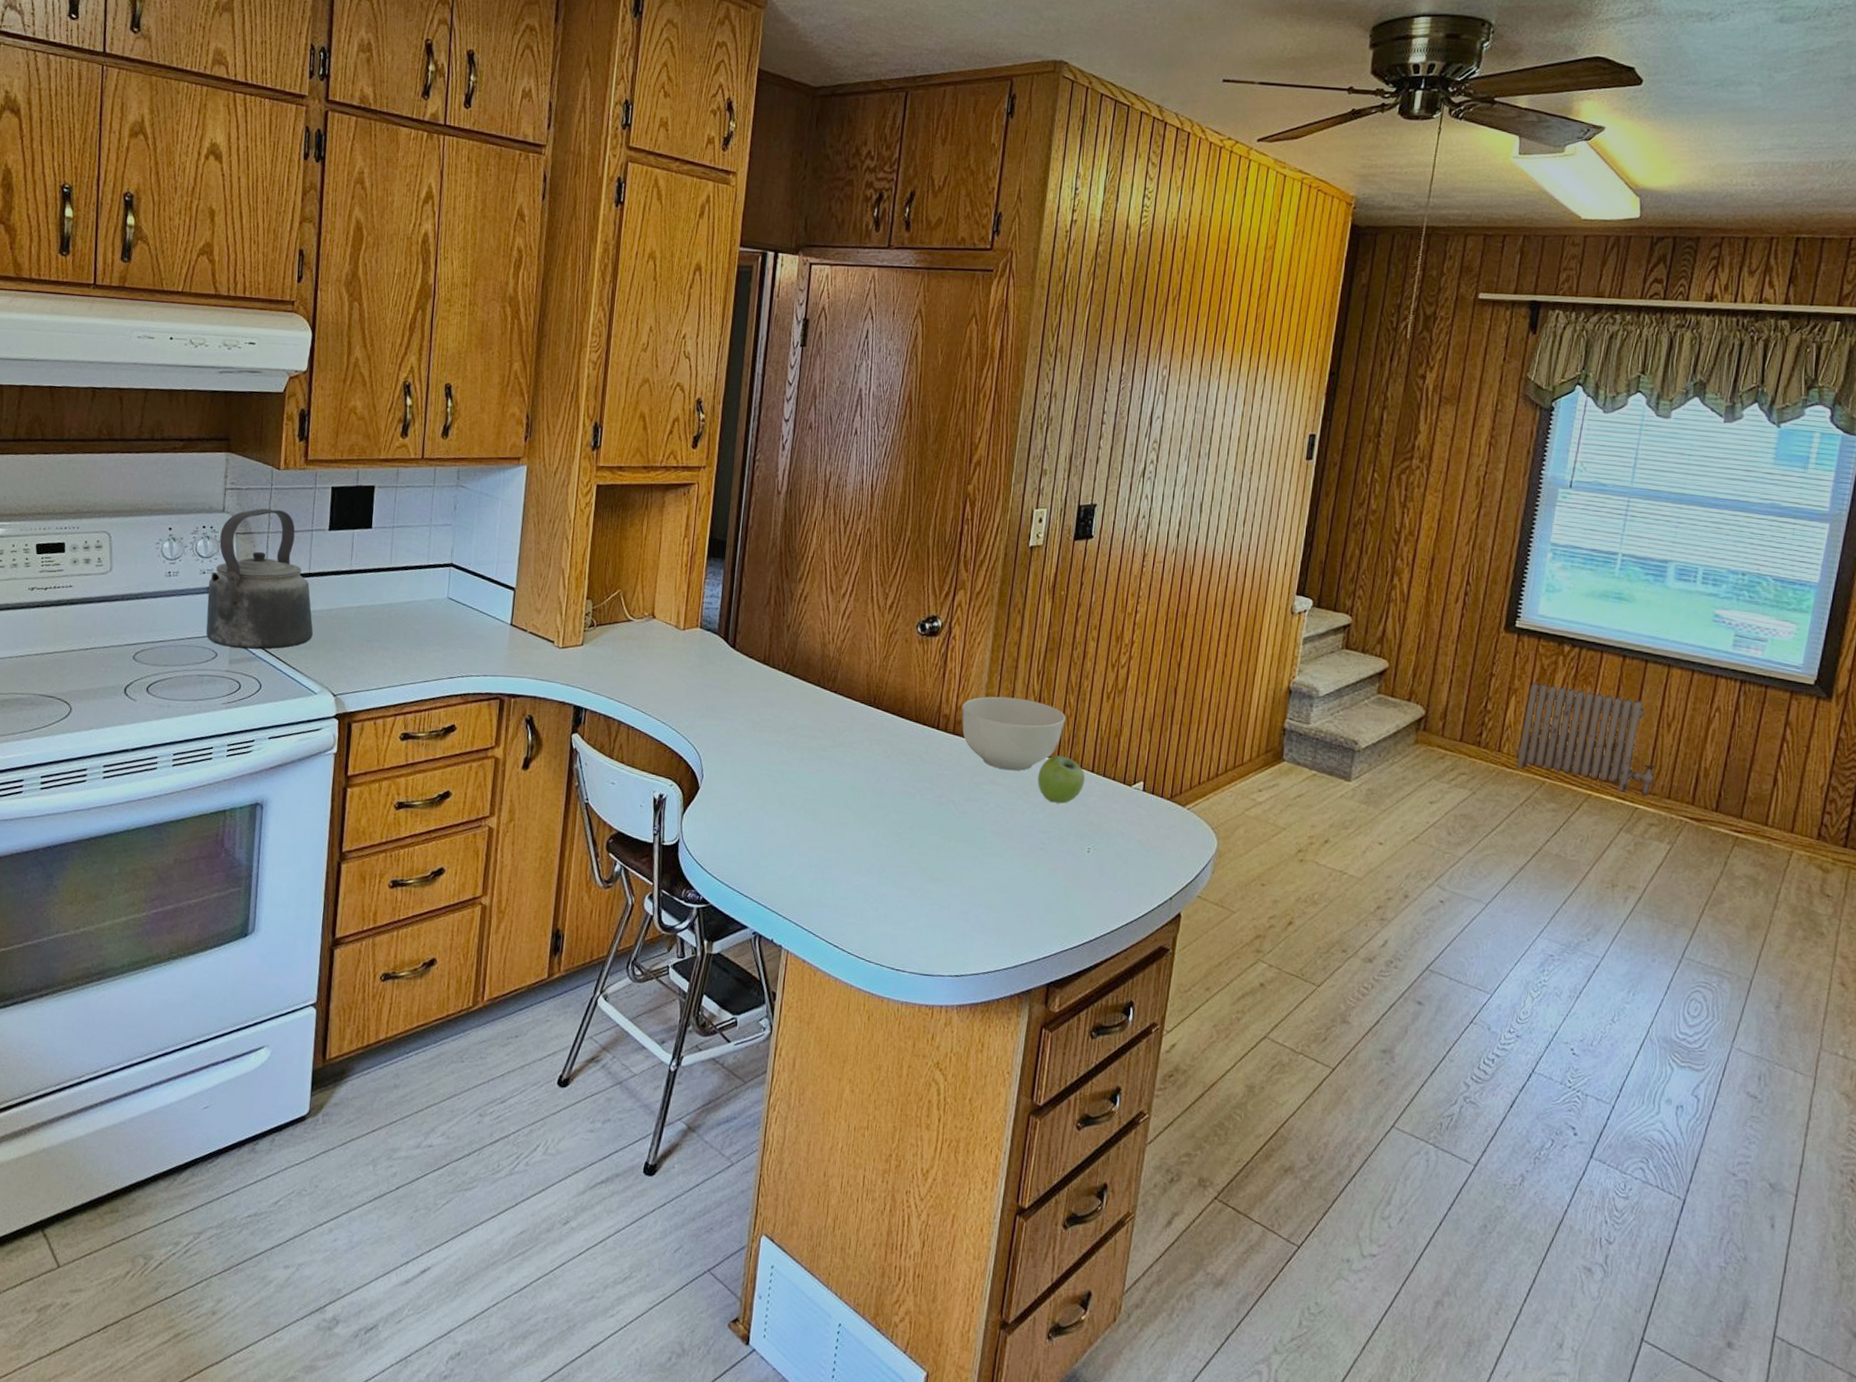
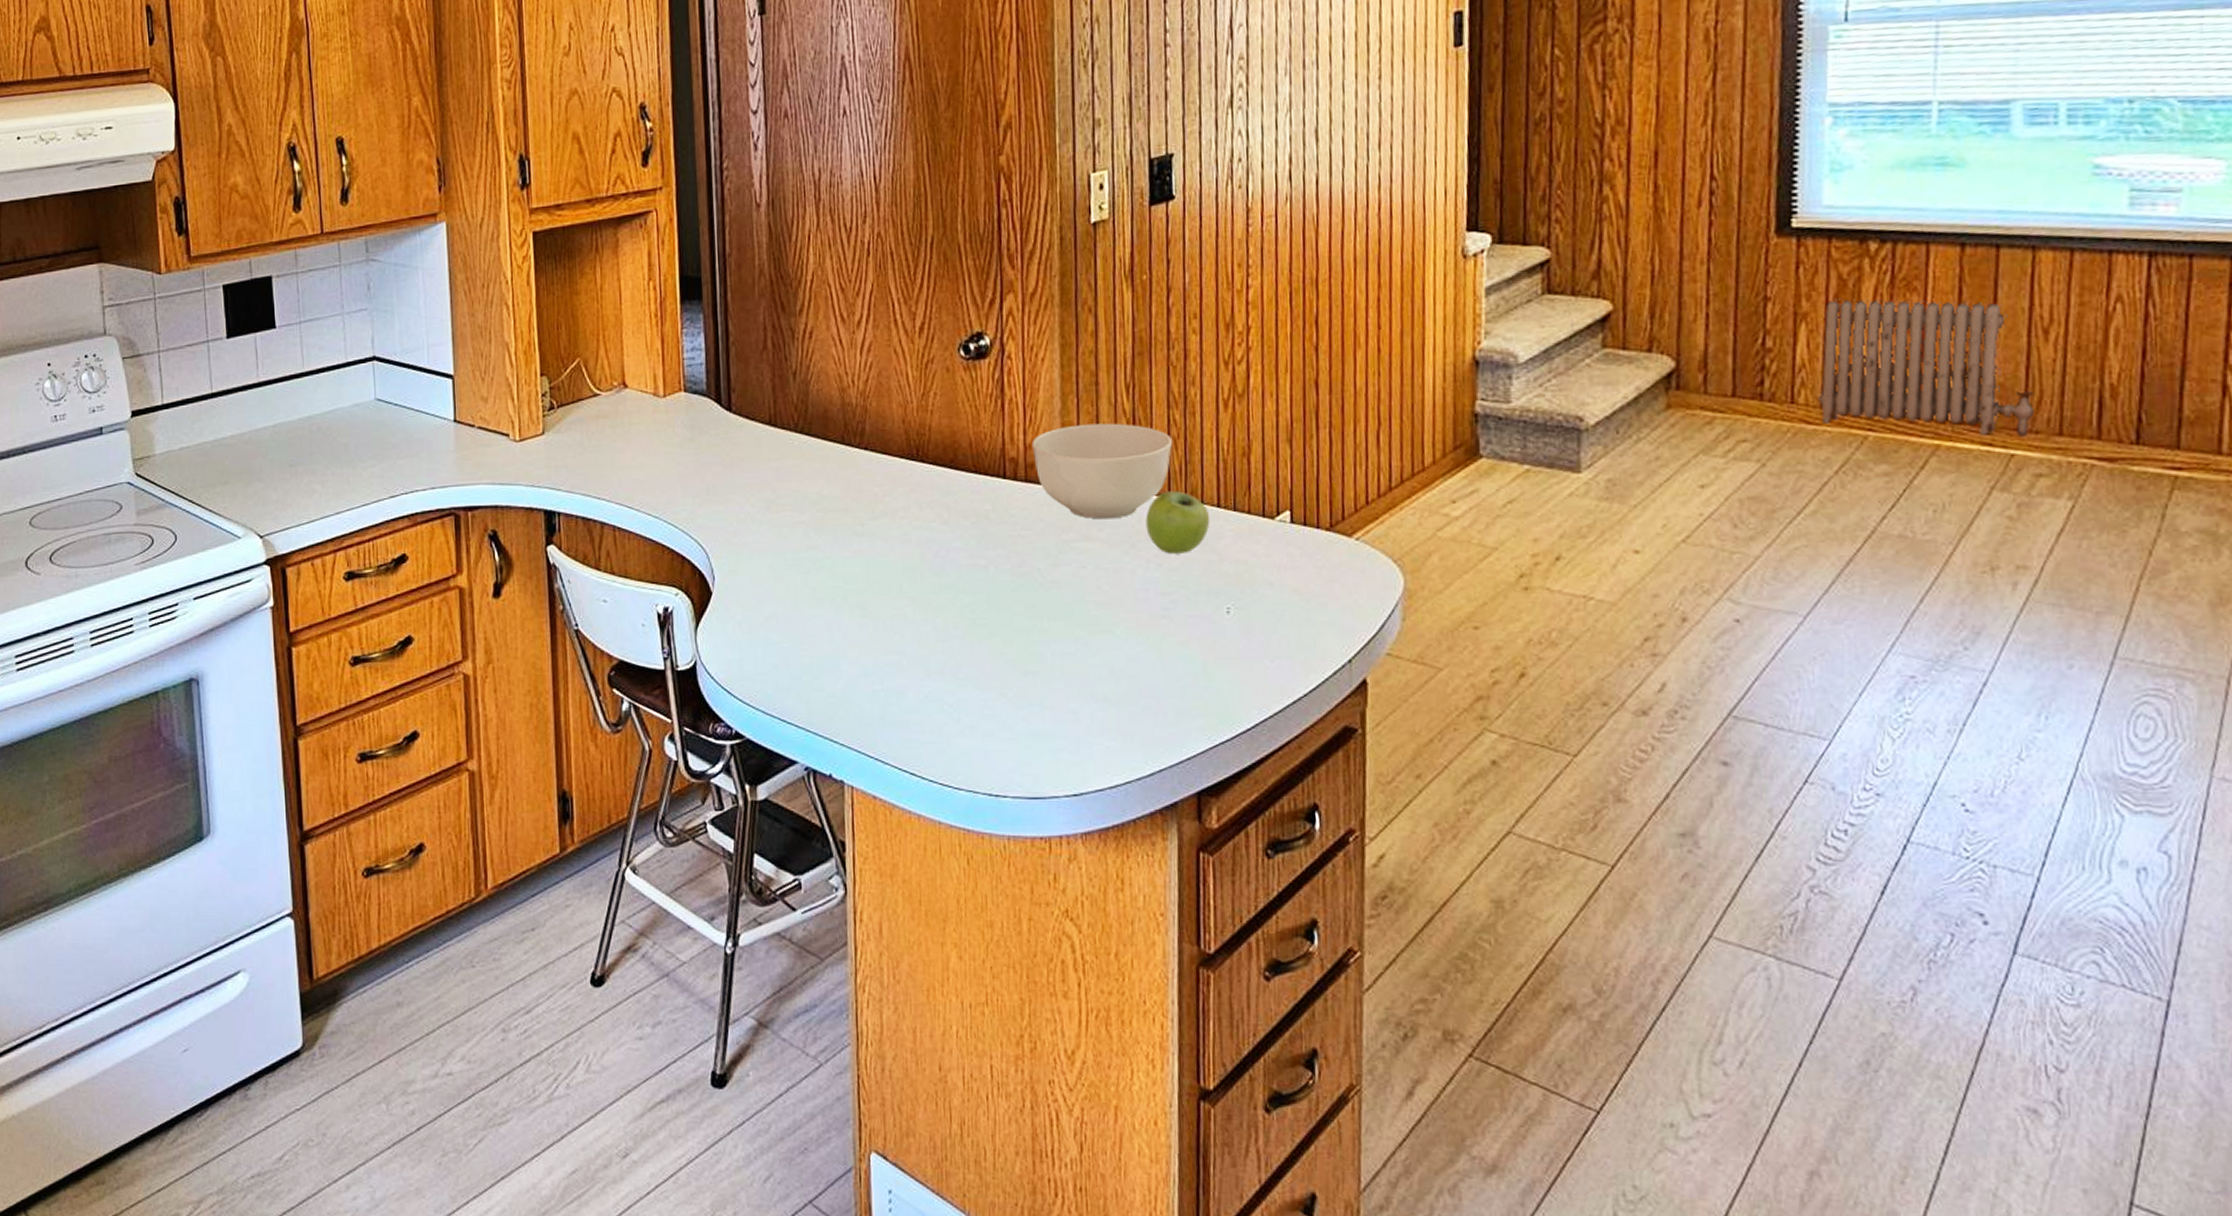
kettle: present [206,508,313,649] -> none [101,322,226,496]

